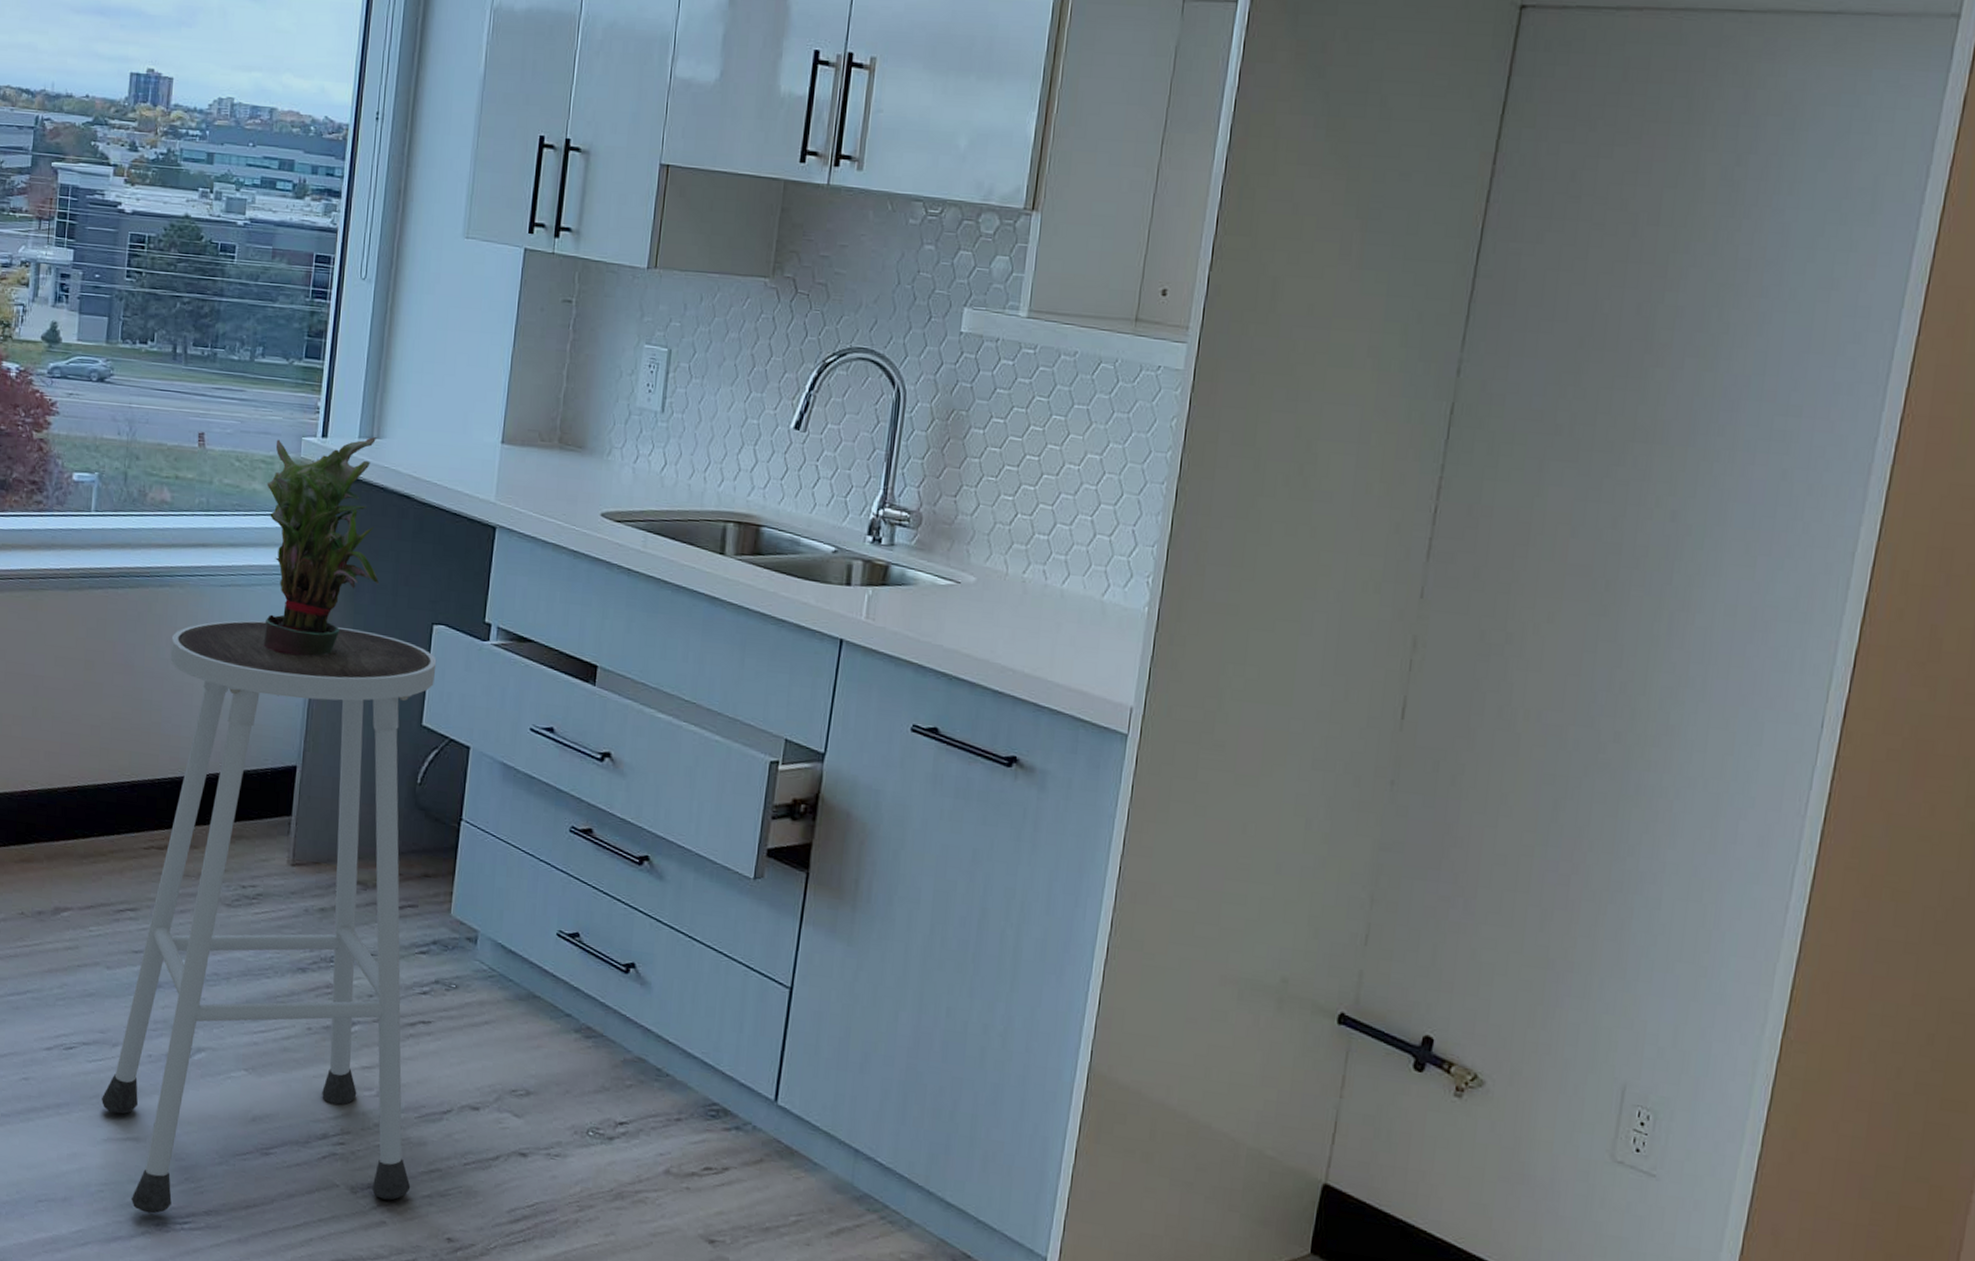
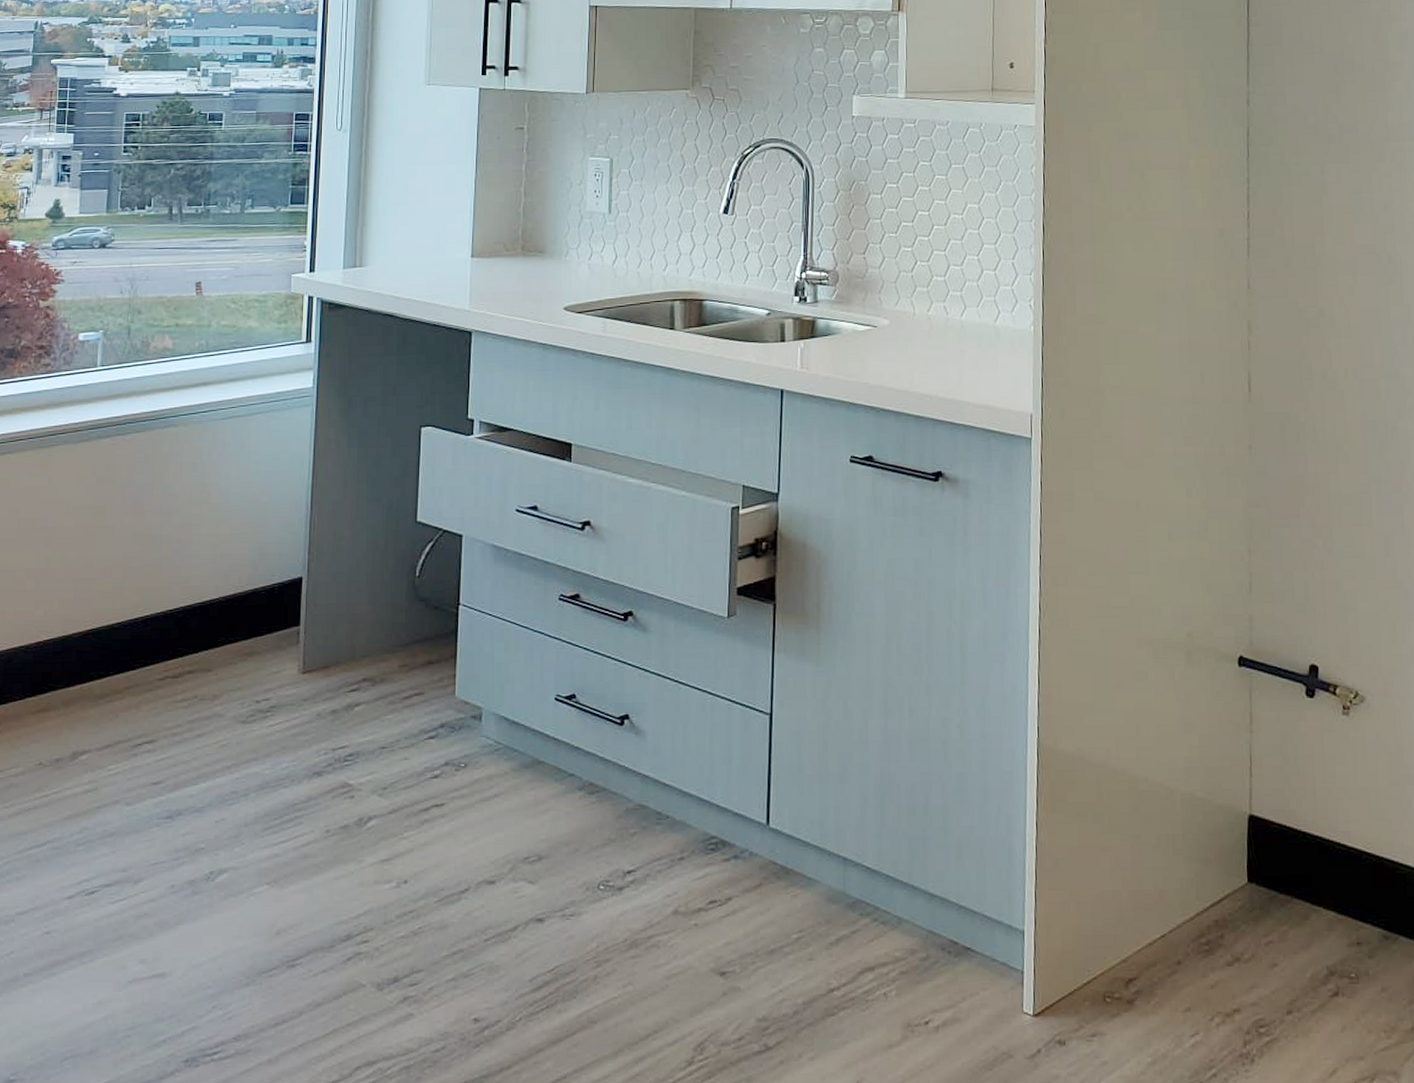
stool: present [102,620,437,1214] -> none [126,441,435,1050]
potted plant: present [263,437,380,657] -> none [261,266,370,474]

